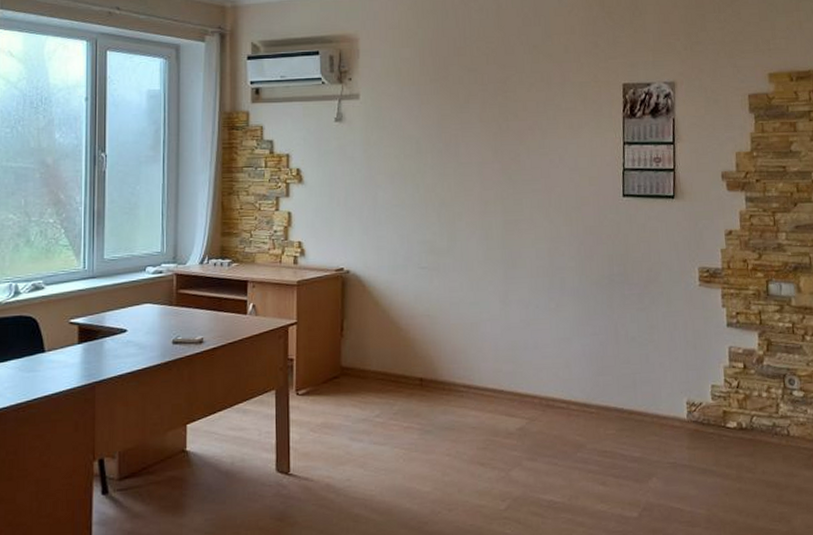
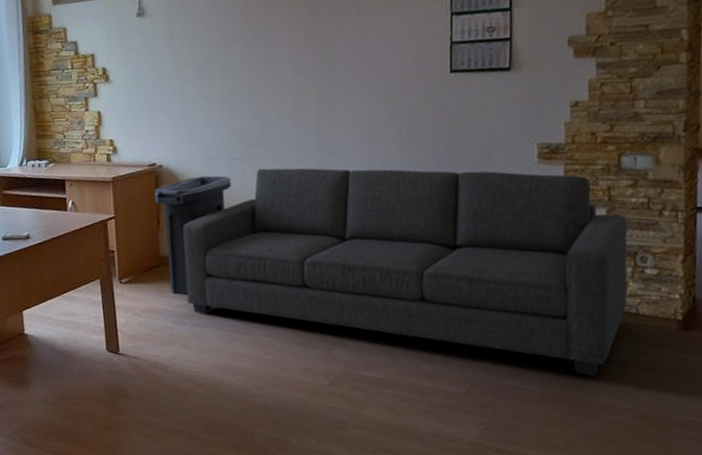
trash can: none [340,284,418,409] -> present [155,175,232,295]
sofa: none [366,279,780,499] -> present [182,168,628,377]

